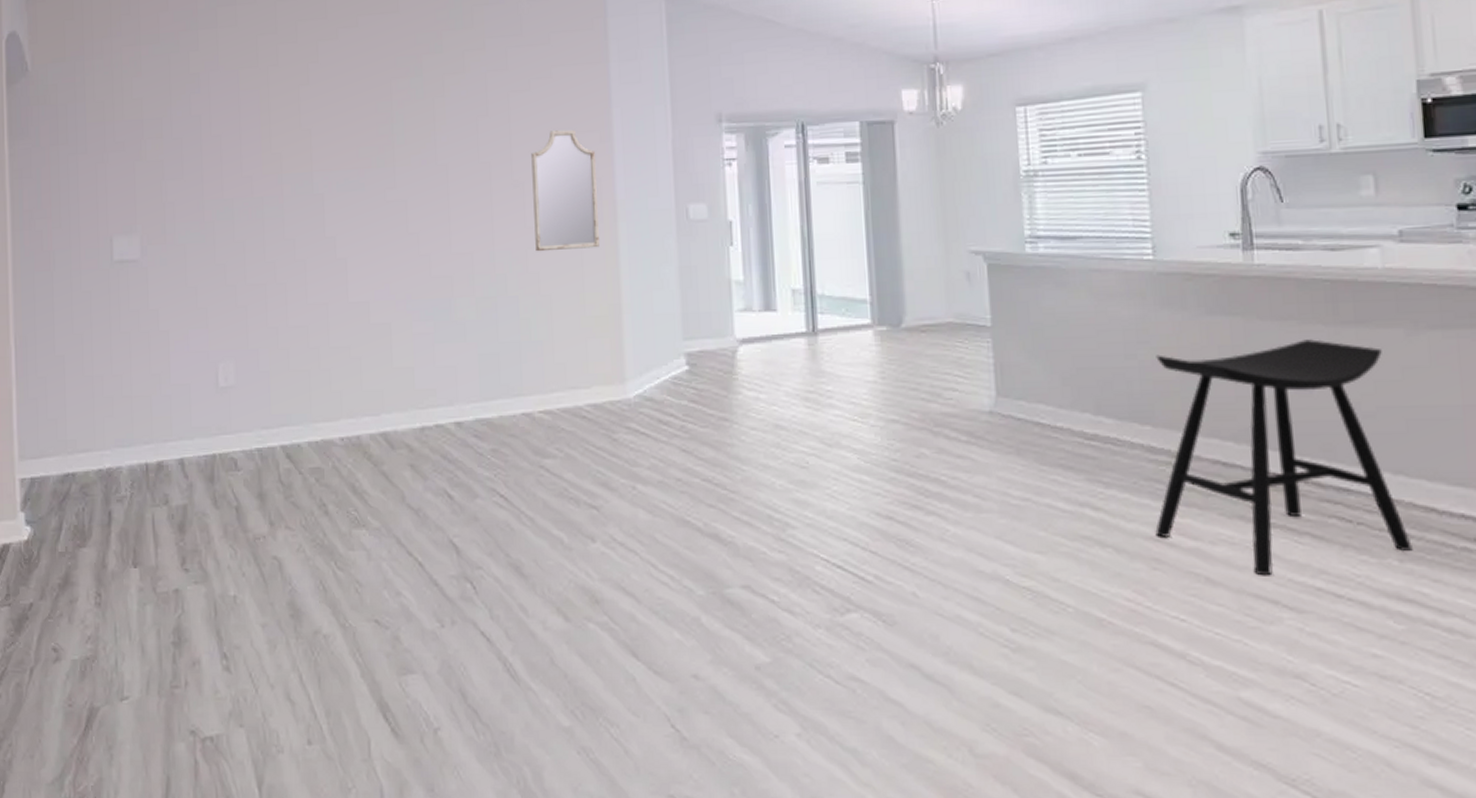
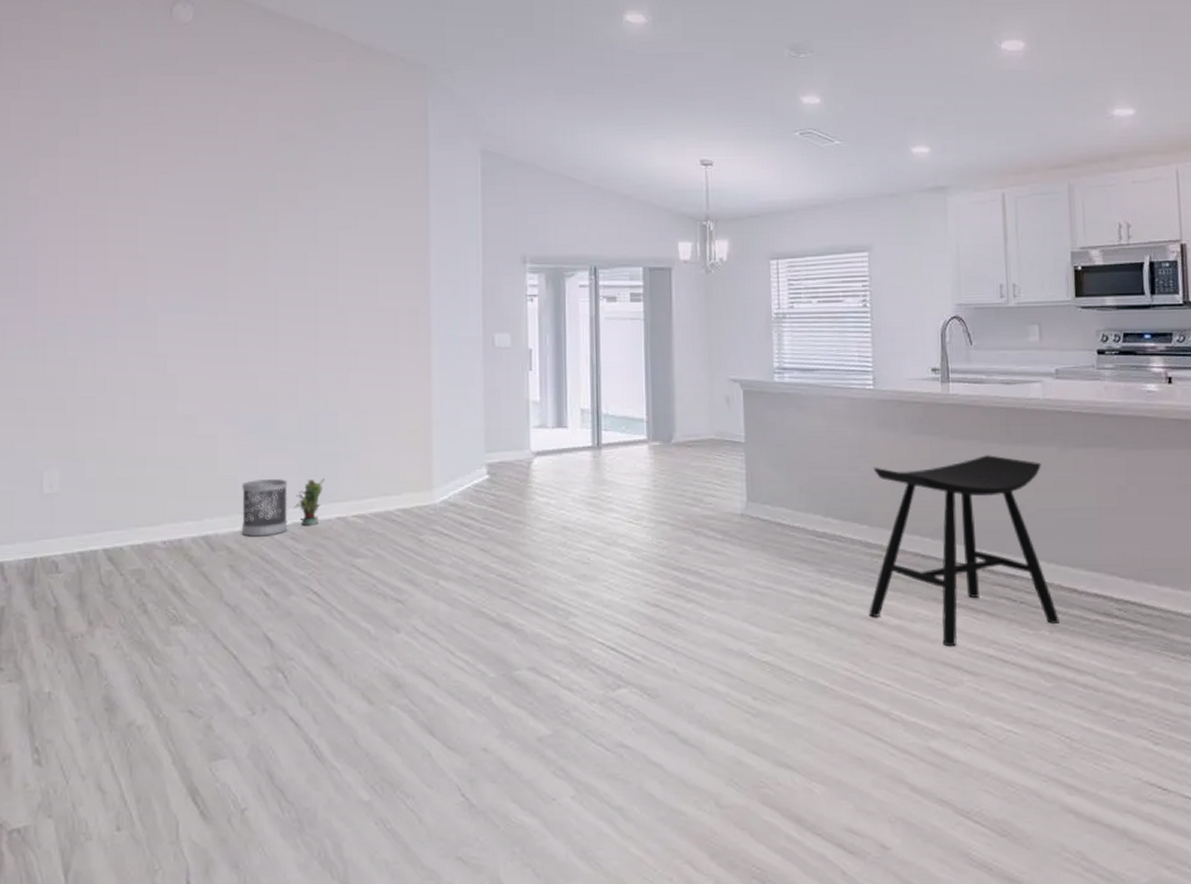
wastebasket: none [420,370,470,435] -> present [242,478,288,538]
potted plant: none [475,370,507,423] -> present [293,478,325,526]
home mirror: present [531,129,599,252] -> none [355,264,414,373]

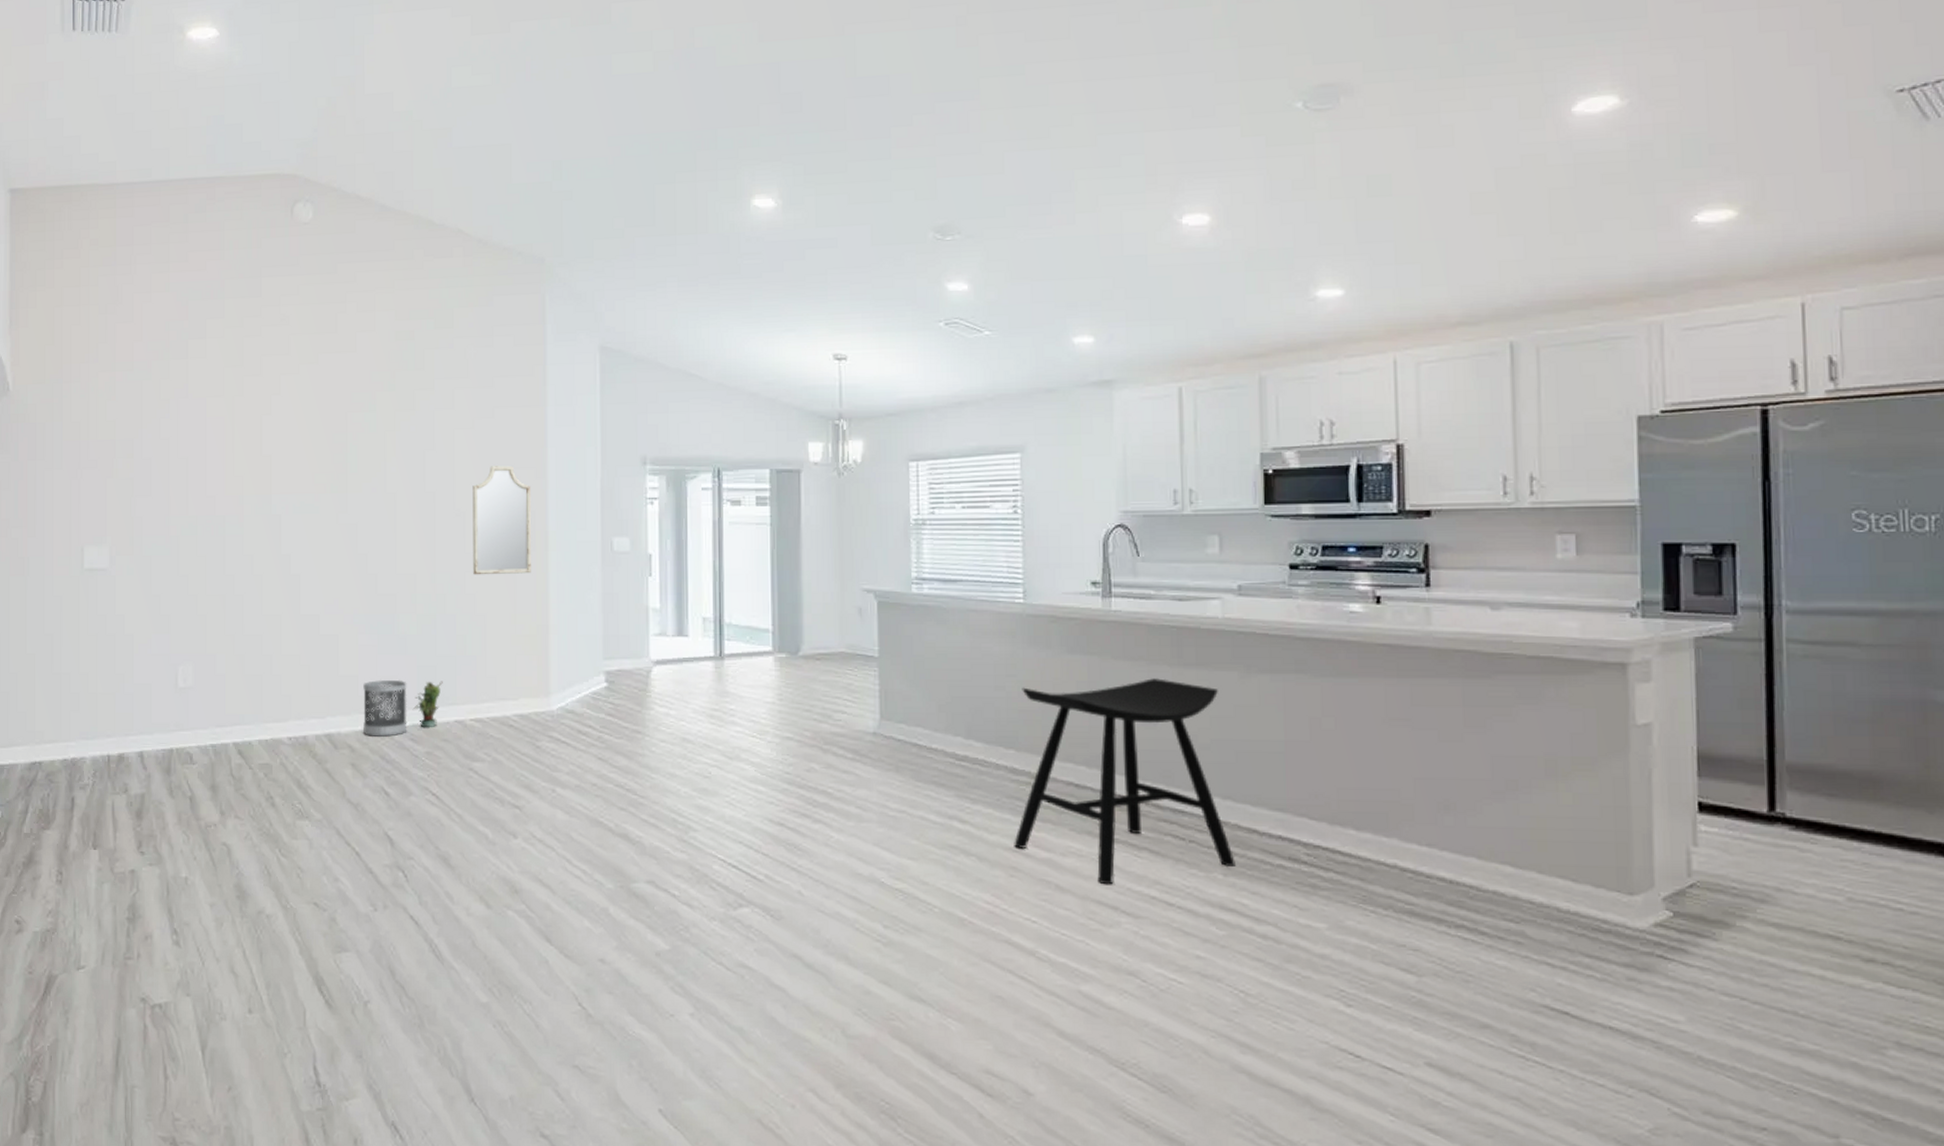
home mirror: none [355,264,414,373] -> present [472,465,532,575]

